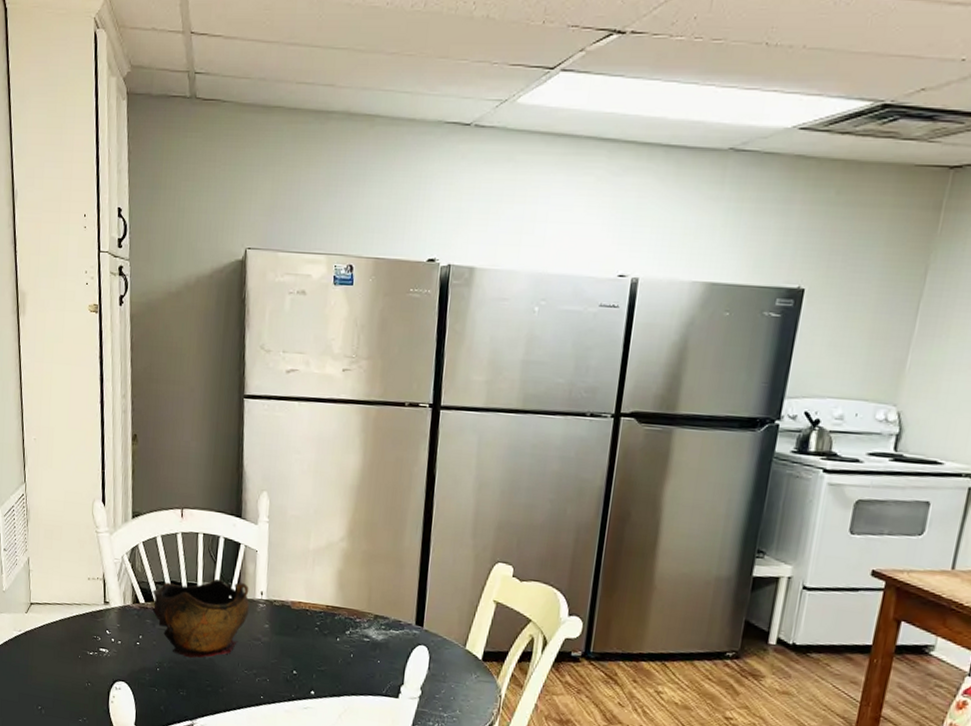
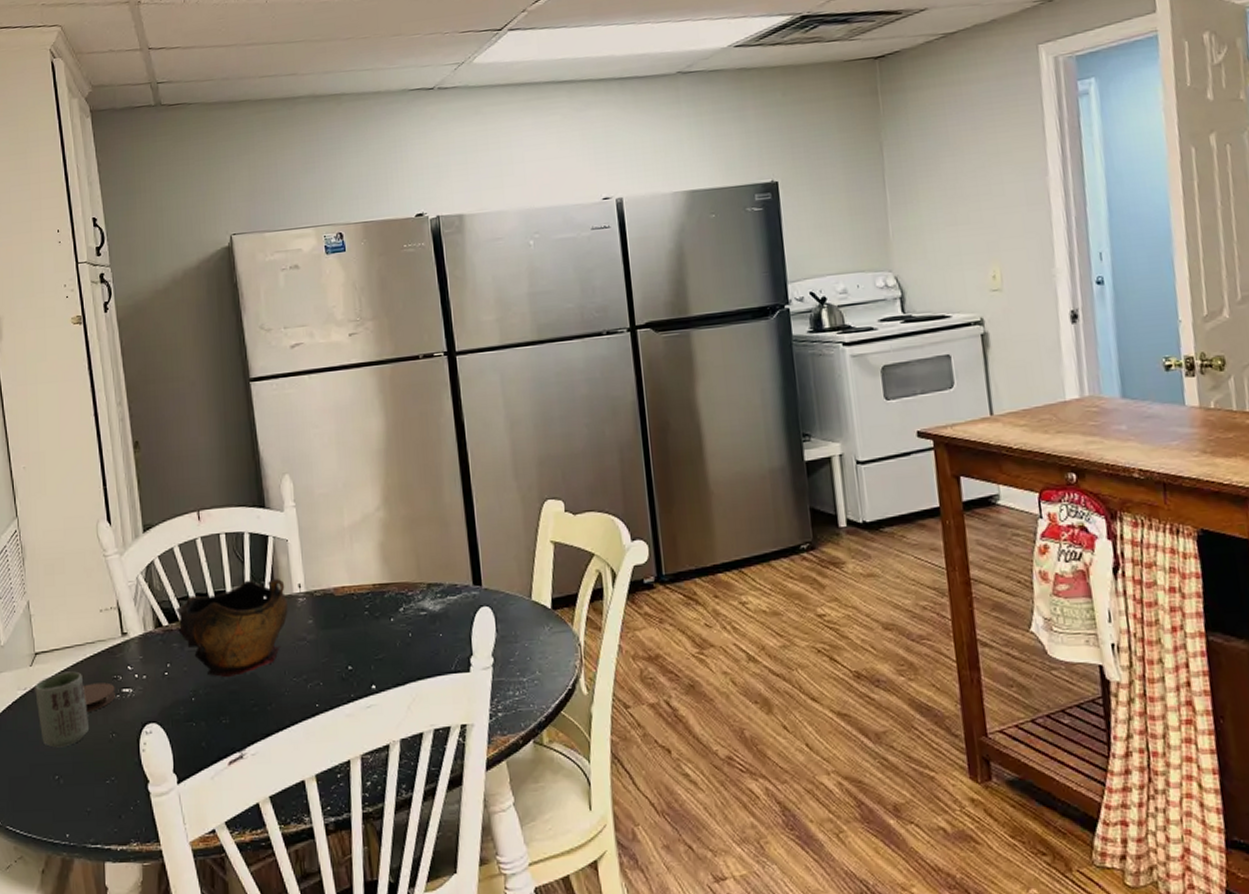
cup: none [28,623,70,685] -> present [35,671,90,748]
coaster: none [67,638,94,662] -> present [83,682,116,713]

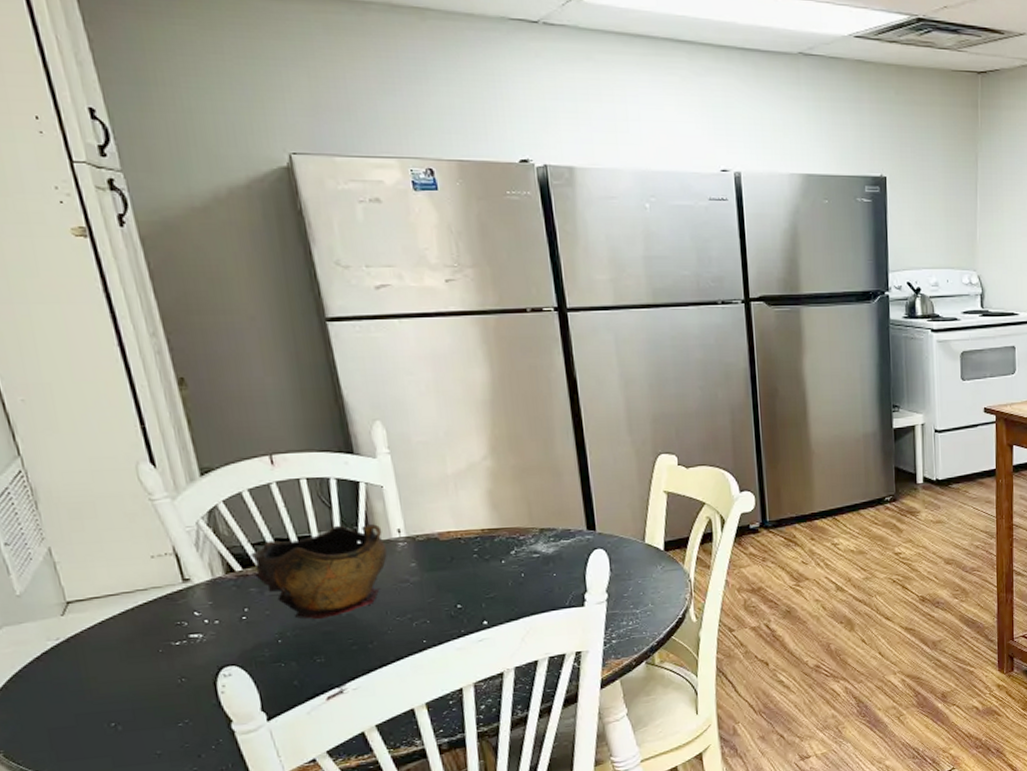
cup: present [35,671,90,748] -> none [71,619,151,696]
coaster: present [83,682,116,713] -> none [137,629,182,660]

